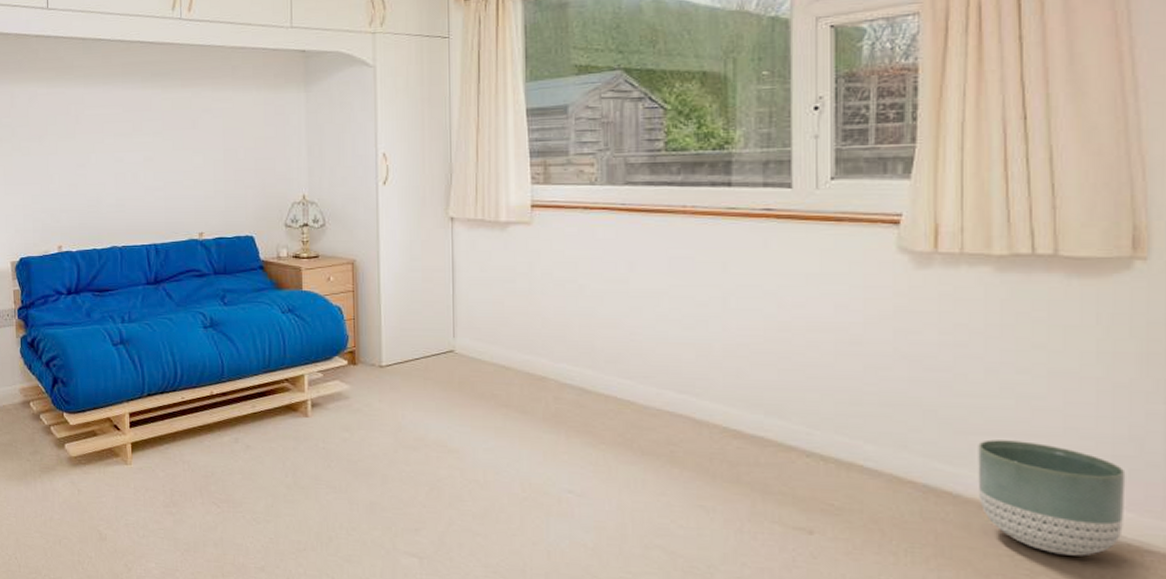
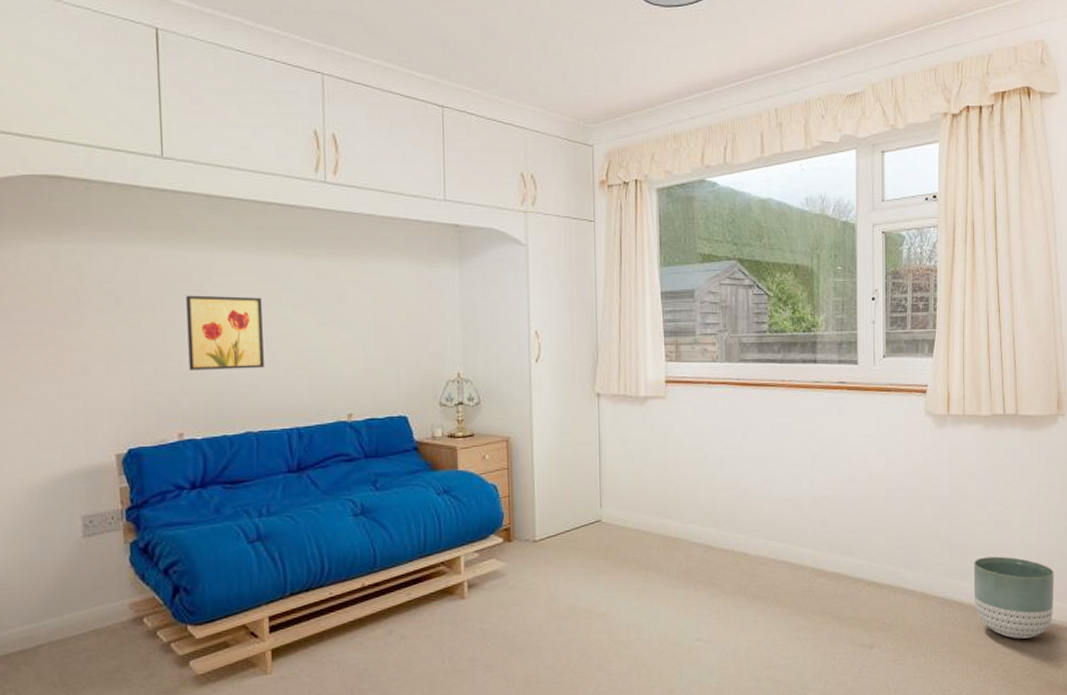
wall art: none [65,126,128,191] -> present [186,295,265,370]

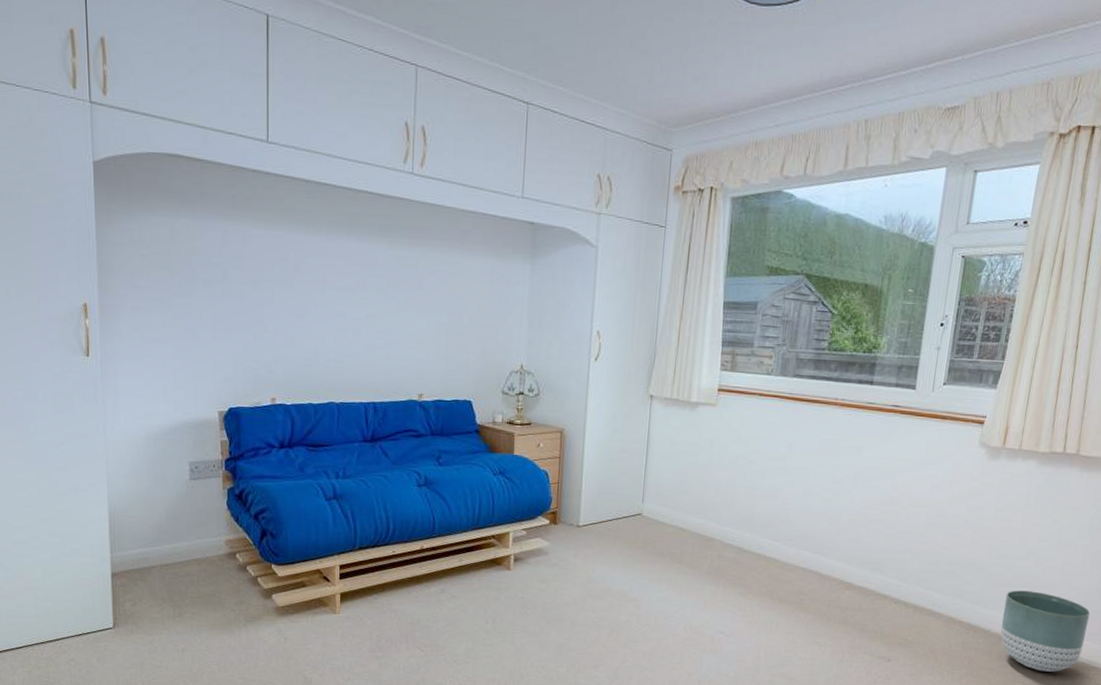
wall art: present [186,295,265,370] -> none [283,273,349,346]

